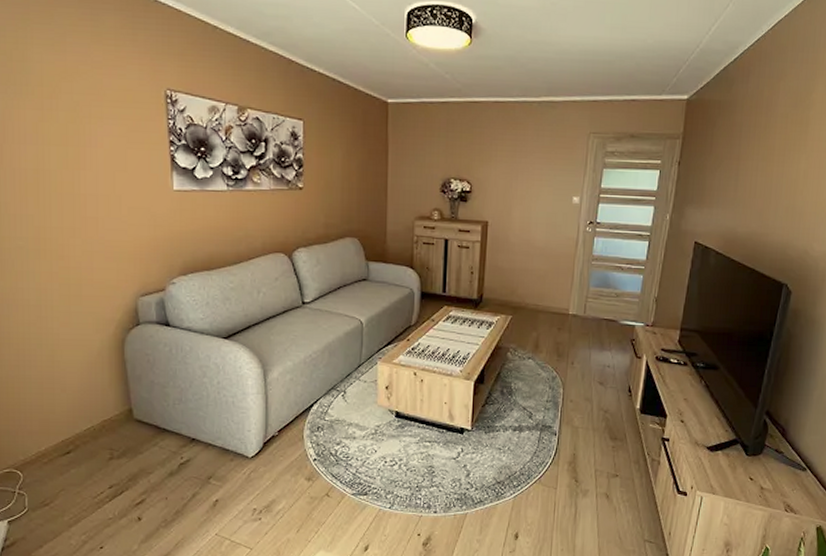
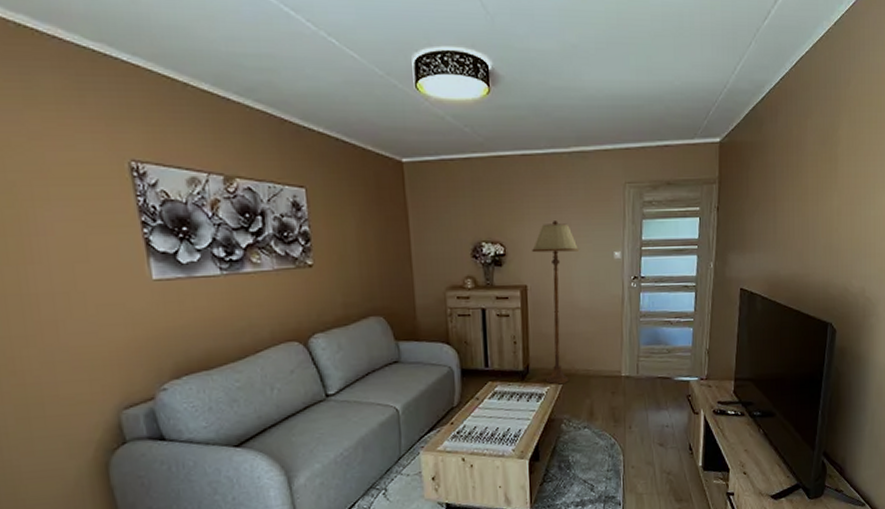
floor lamp: none [496,164,541,316] -> present [532,221,580,385]

